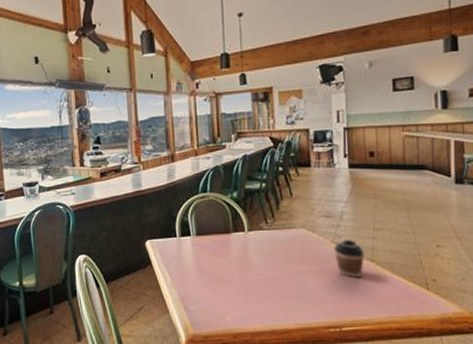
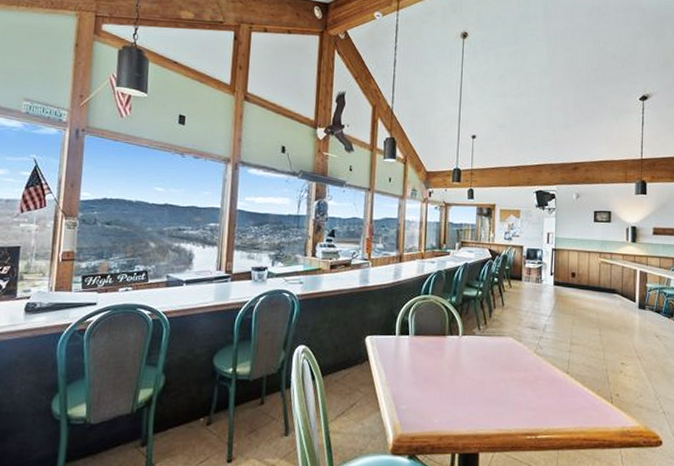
coffee cup: present [334,239,365,278] -> none [536,350,562,388]

